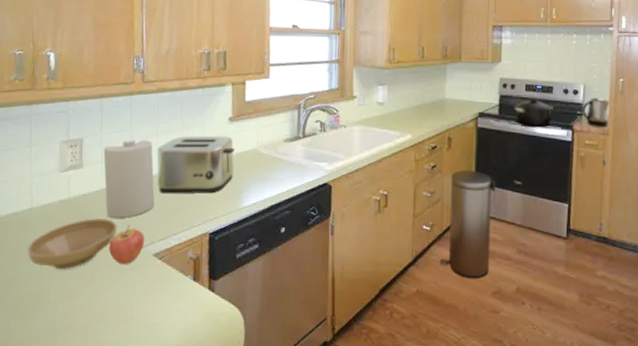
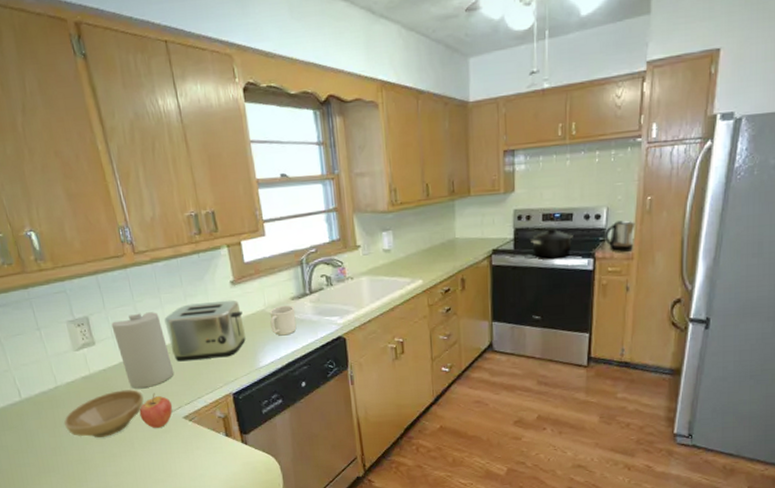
mug: none [260,146,286,177] -> present [269,305,297,336]
pedal bin: present [439,170,496,278] -> none [460,309,514,411]

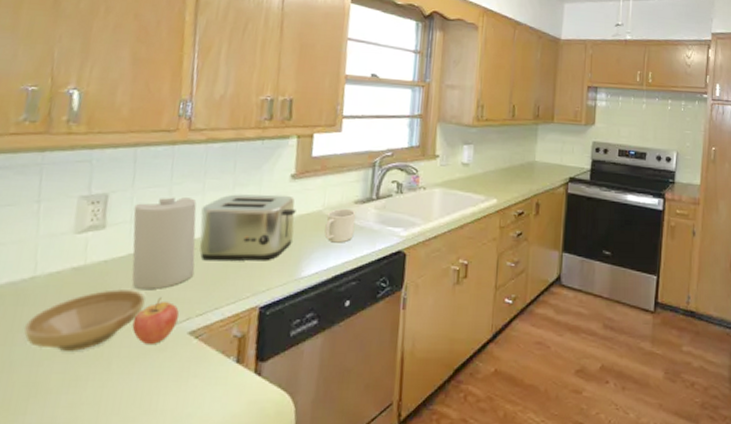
saucepan: present [529,227,574,259] -> none [605,163,647,196]
kettle: present [605,220,635,252] -> none [674,166,702,196]

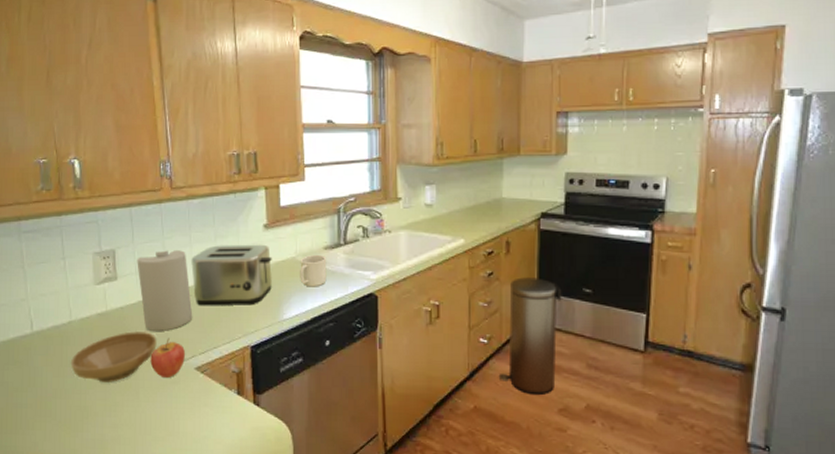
pedal bin: none [520,238,584,356] -> present [498,277,562,395]

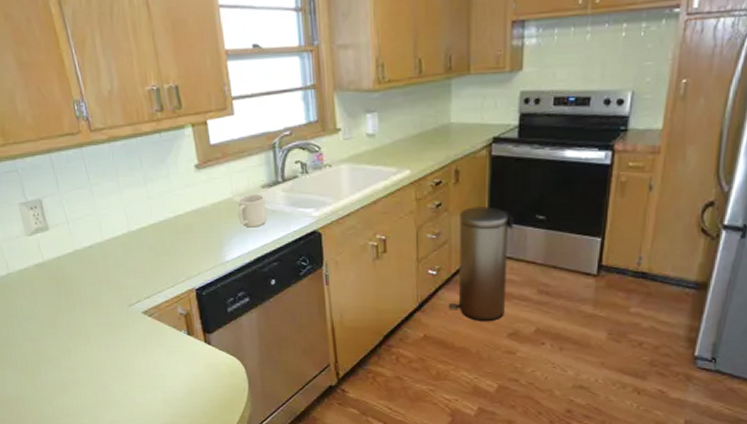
bowl: present [70,332,157,382] -> none [16,280,101,330]
paper towel holder: present [137,250,193,332] -> none [65,196,133,280]
fruit: present [150,338,186,378] -> none [95,285,131,322]
toaster: present [191,244,272,306] -> none [122,186,211,252]

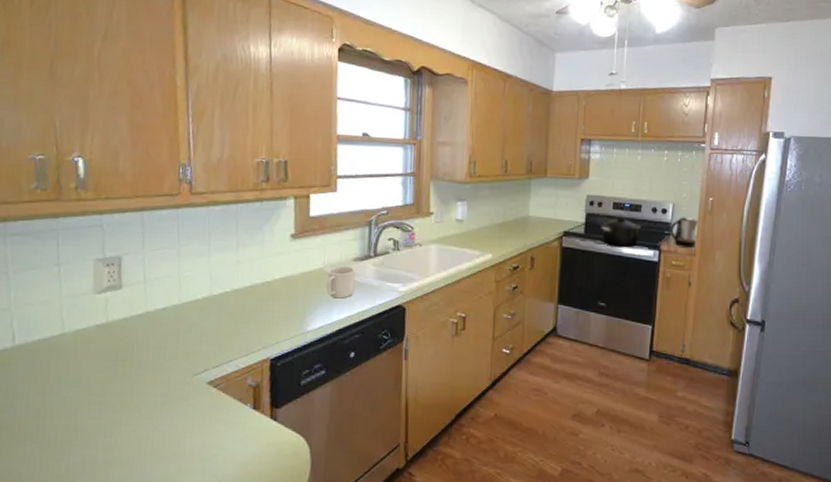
pedal bin: present [448,206,514,321] -> none [518,291,579,401]
saucepan: none [537,113,591,151] -> present [600,216,642,248]
kettle: none [627,107,665,145] -> present [670,217,698,247]

